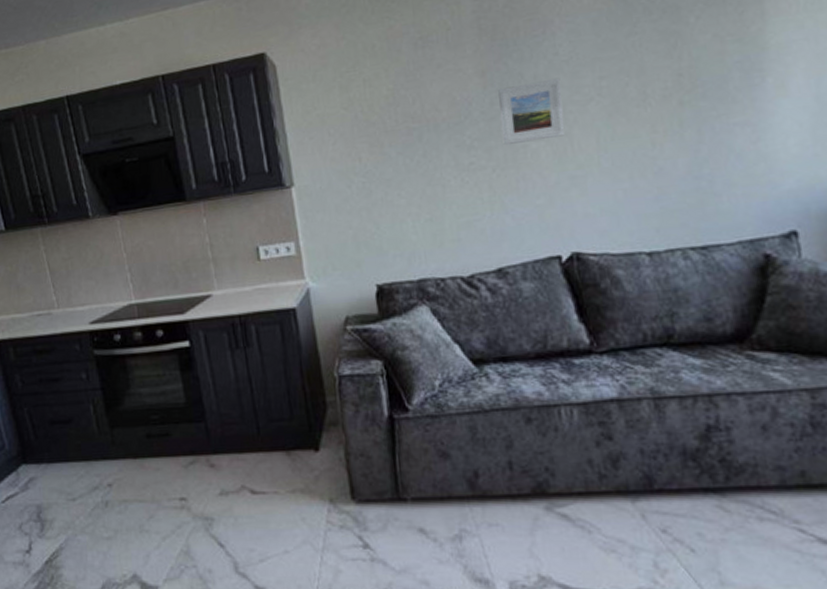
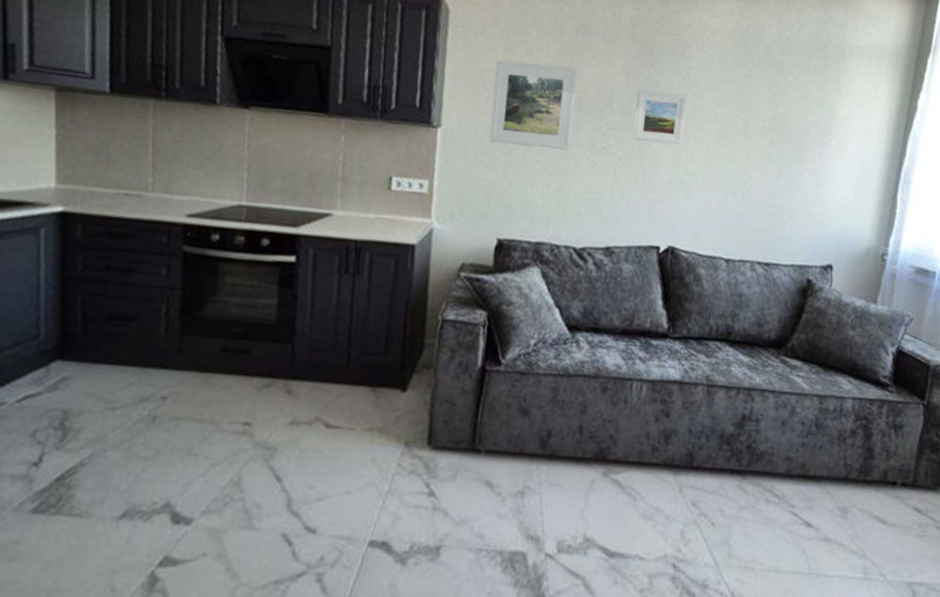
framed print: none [334,85,433,188] -> present [489,59,579,150]

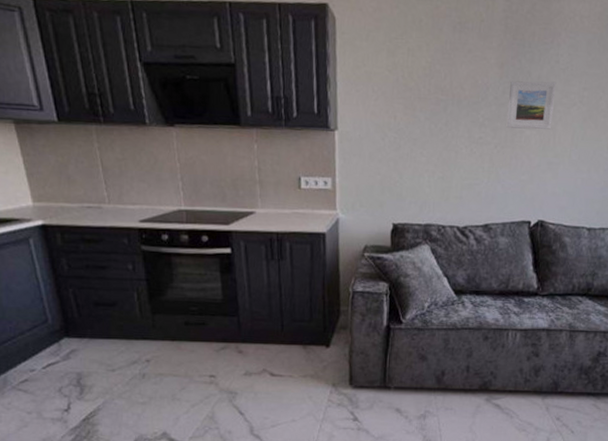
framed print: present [489,59,579,150] -> none [380,62,456,142]

